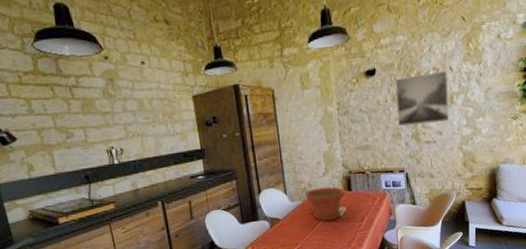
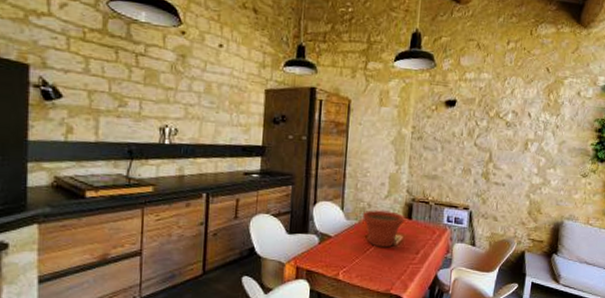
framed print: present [395,70,449,126] -> none [469,114,526,166]

